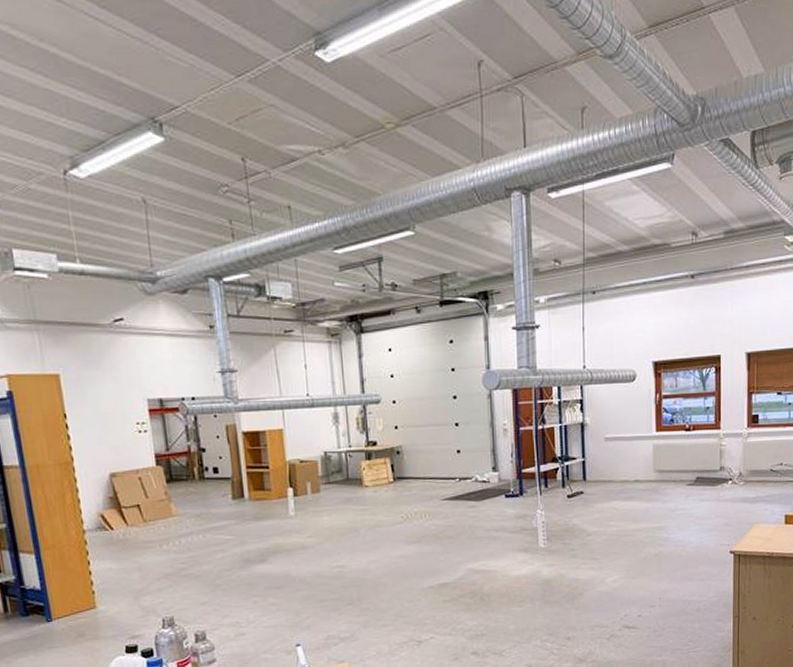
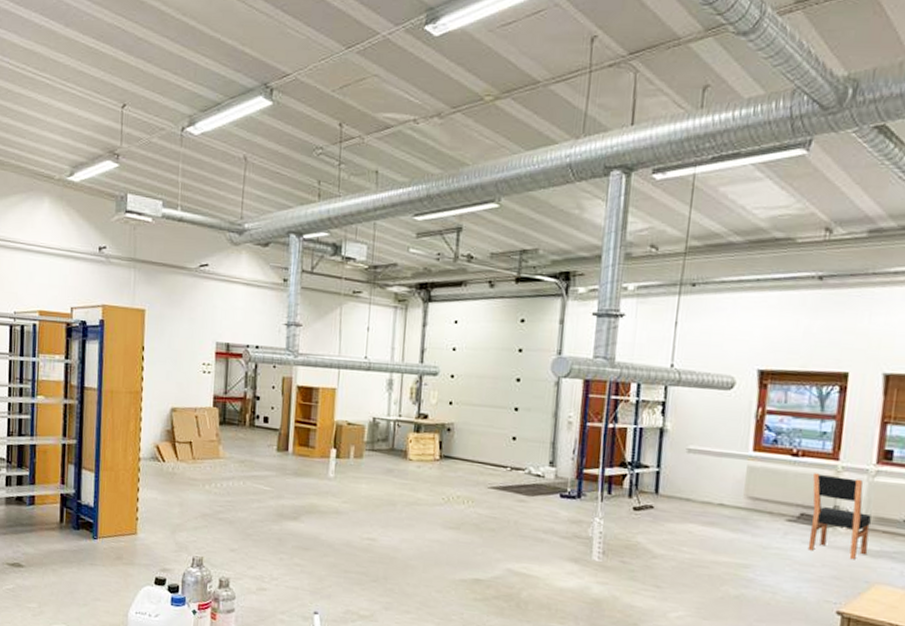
dining chair: none [703,442,748,508] -> present [807,473,871,560]

